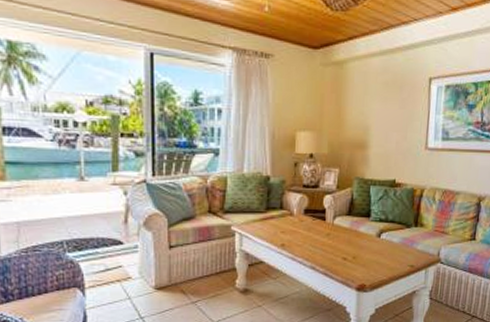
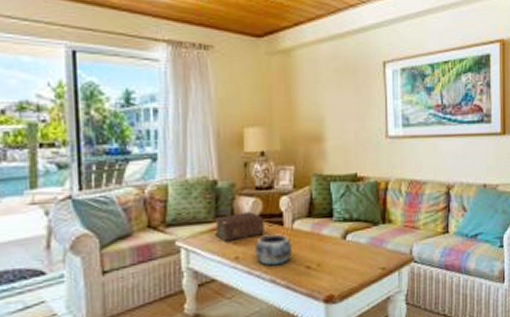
bible: none [265,206,309,230] -> present [214,212,264,241]
decorative bowl: none [298,227,332,255] -> present [253,234,292,266]

